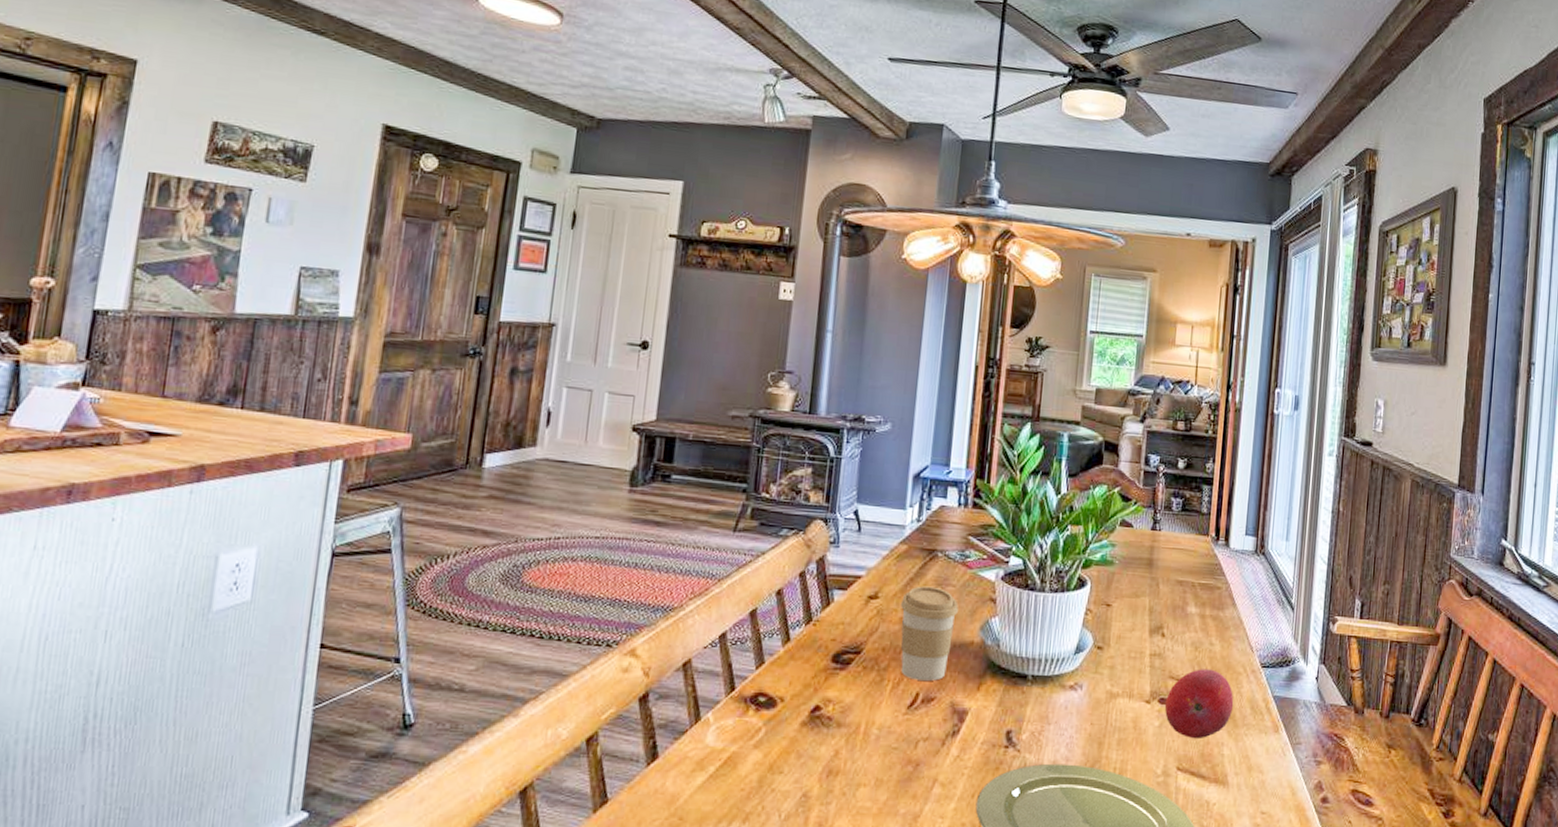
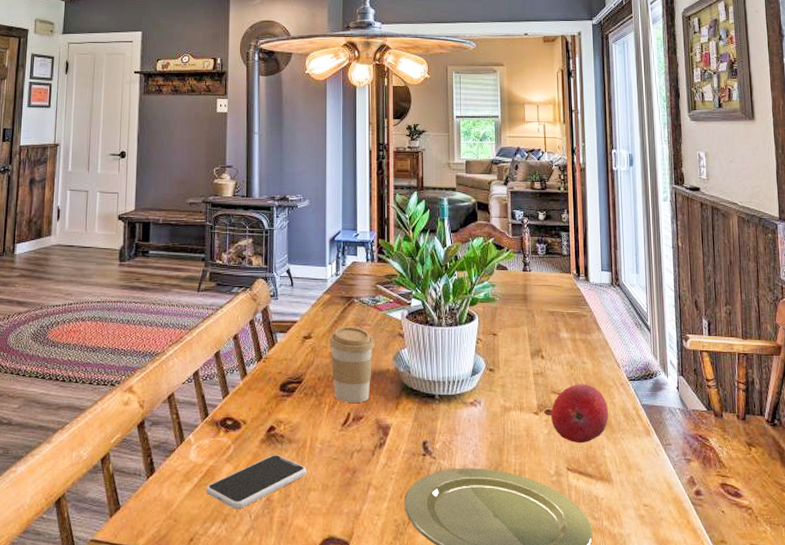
smartphone: none [724,741,857,807] -> present [206,455,307,510]

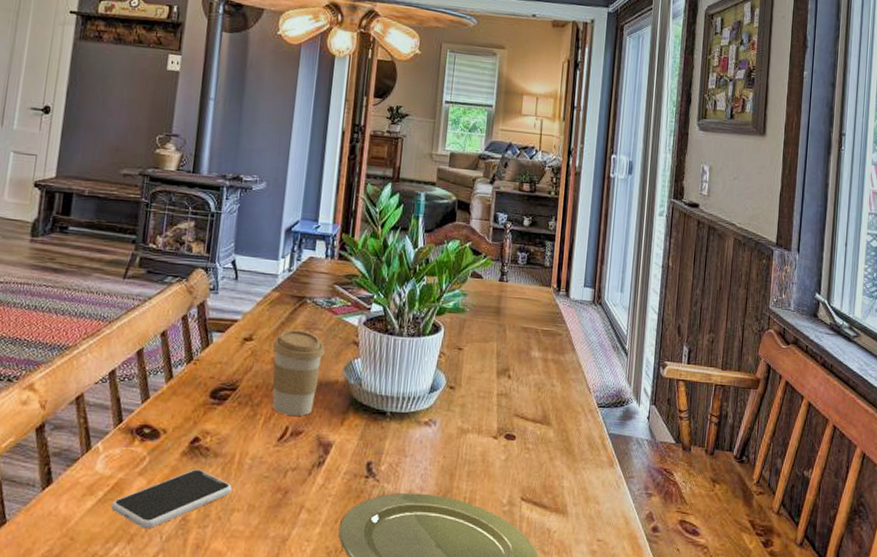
fruit: present [550,384,609,444] -> none [510,408,573,472]

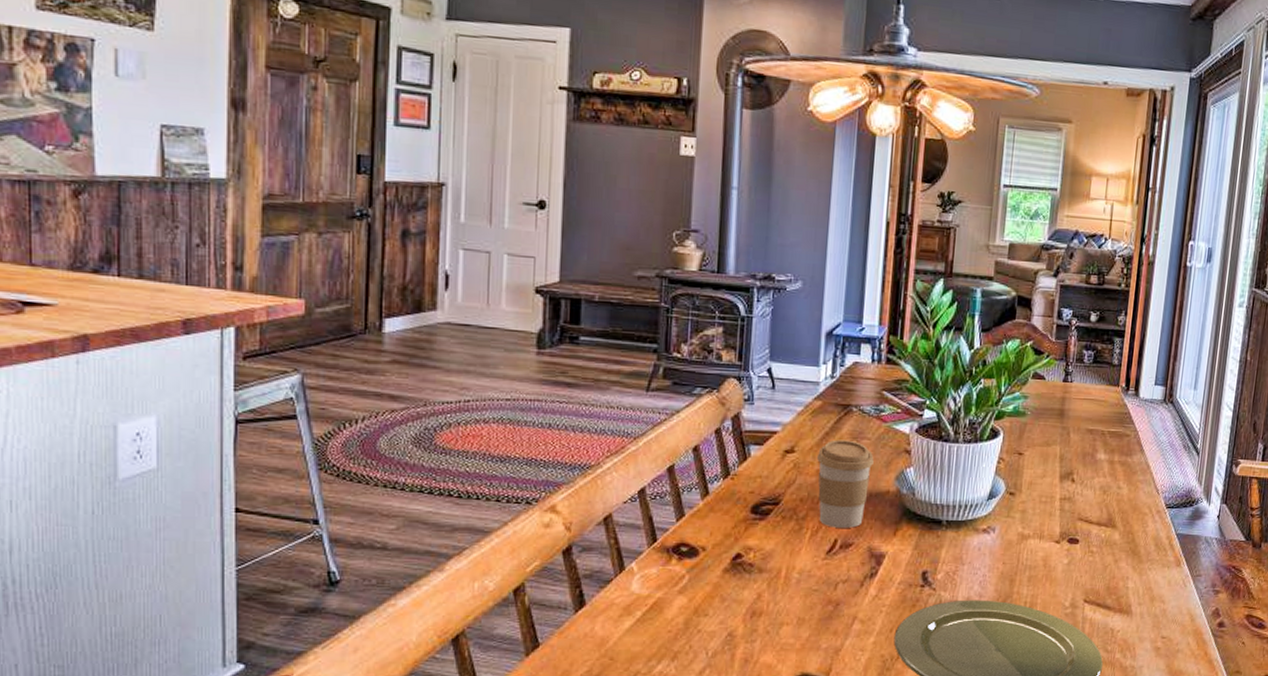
smartphone: present [111,469,232,529] -> none [652,586,779,646]

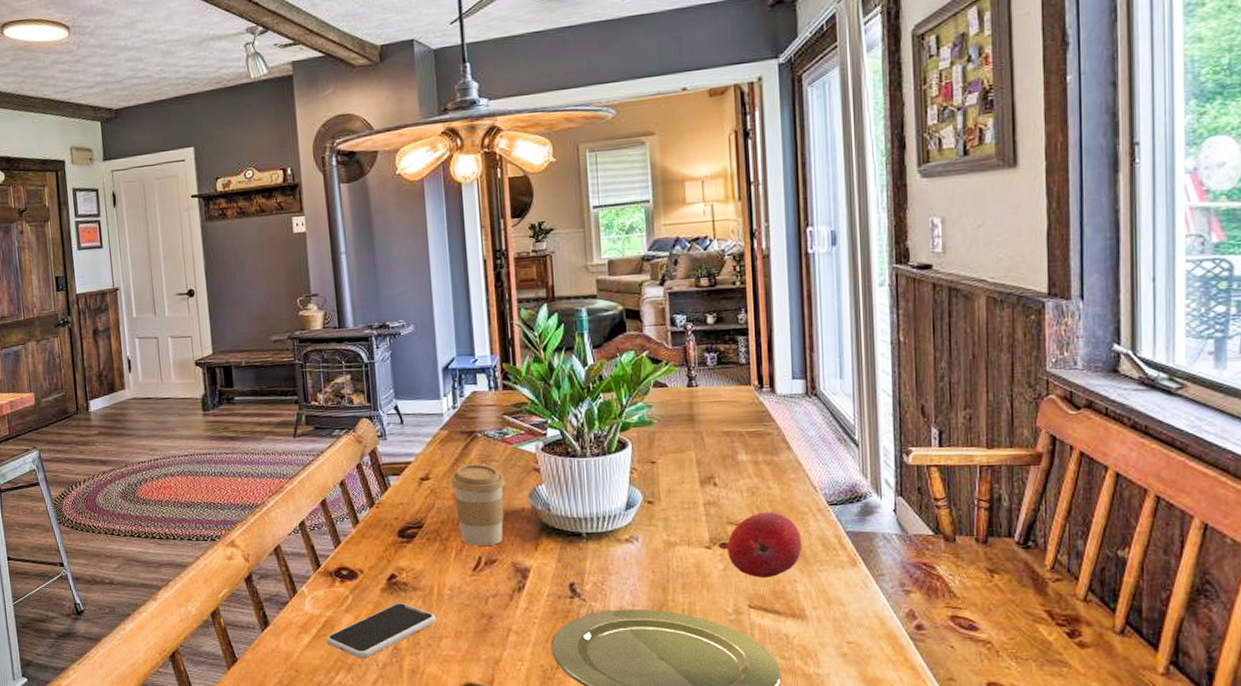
smartphone: none [652,586,779,646] -> present [326,603,436,659]
fruit: none [1073,511,1139,575] -> present [726,512,803,579]

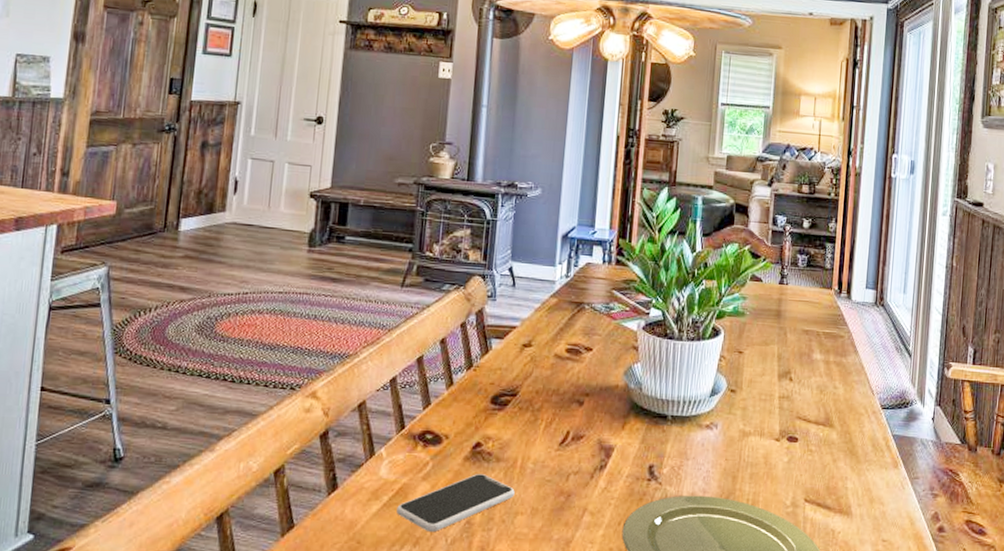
coffee cup: present [451,463,505,546] -> none [552,335,604,420]
fruit: present [726,512,803,579] -> none [792,410,857,474]

